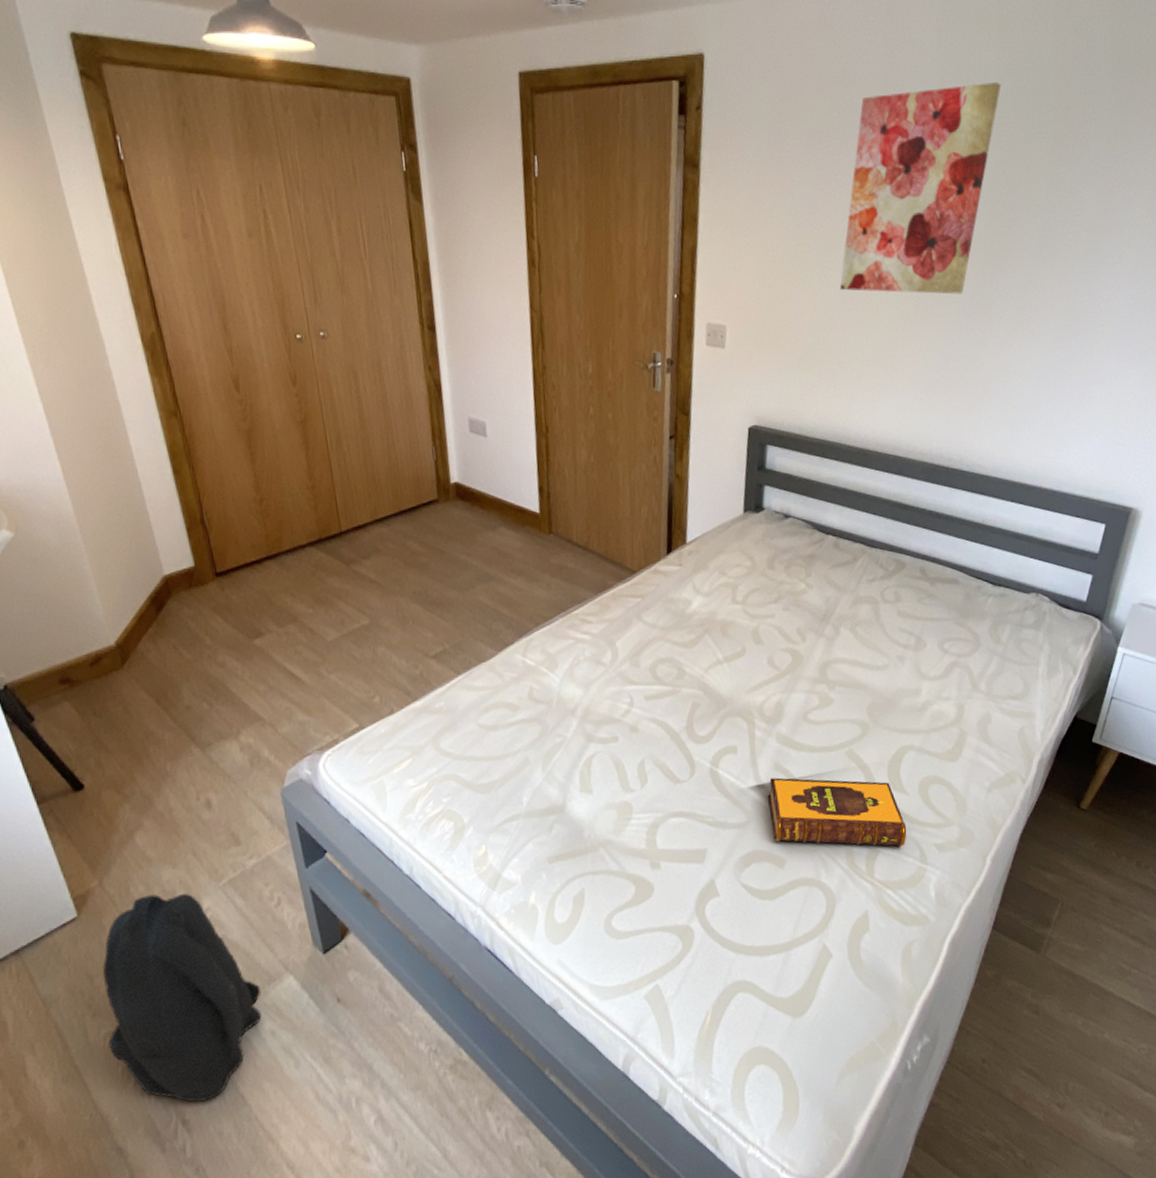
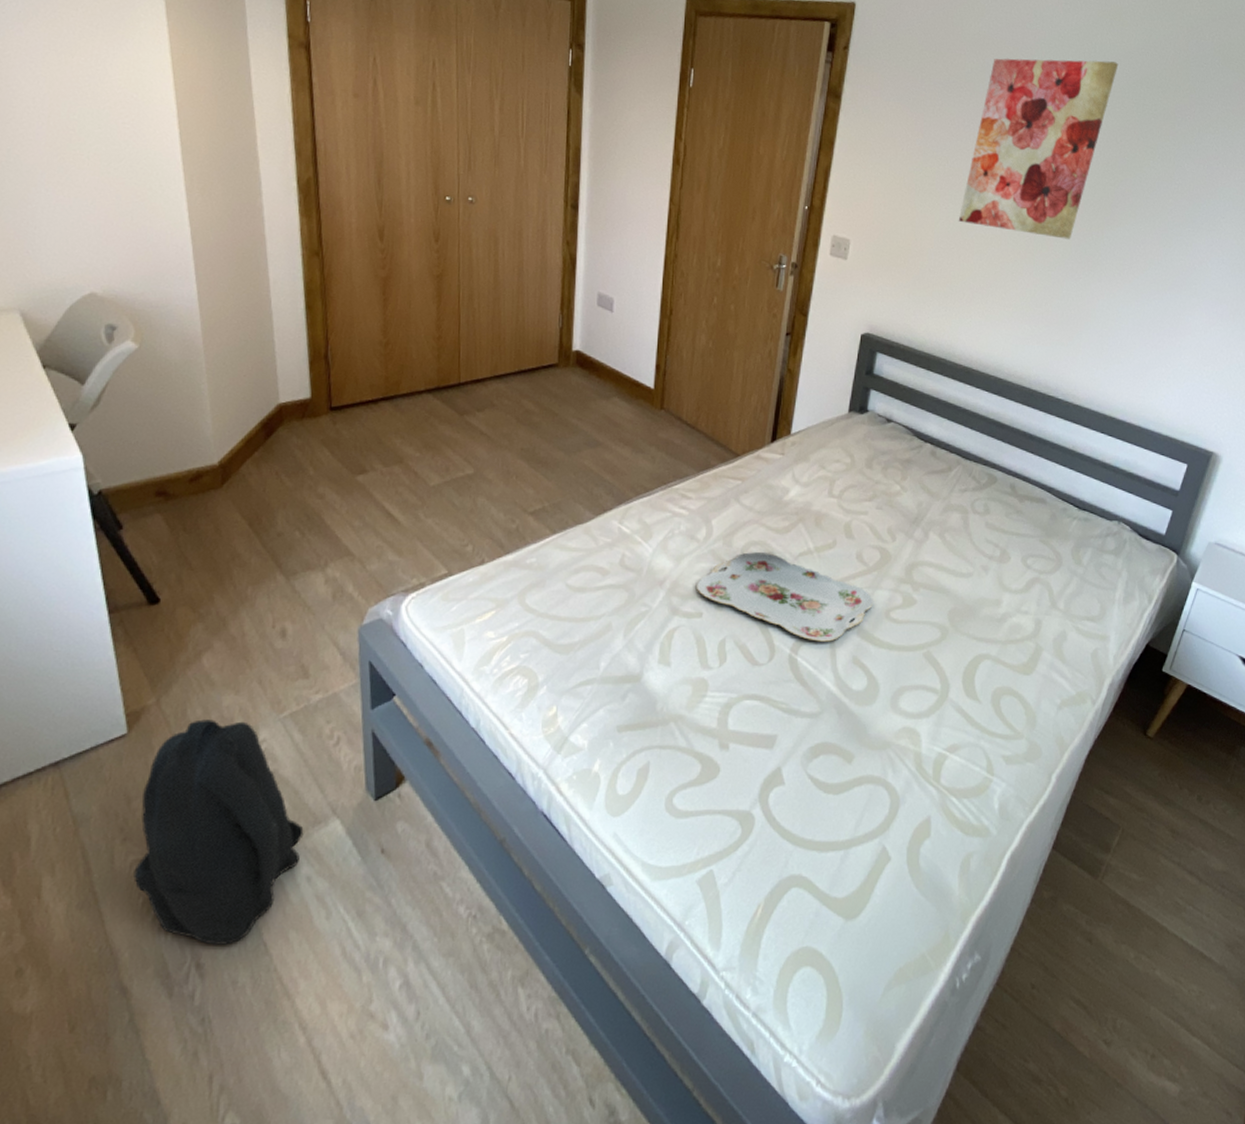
serving tray: none [609,669,789,752] -> present [697,552,873,642]
hardback book: present [768,777,907,848] -> none [843,671,976,755]

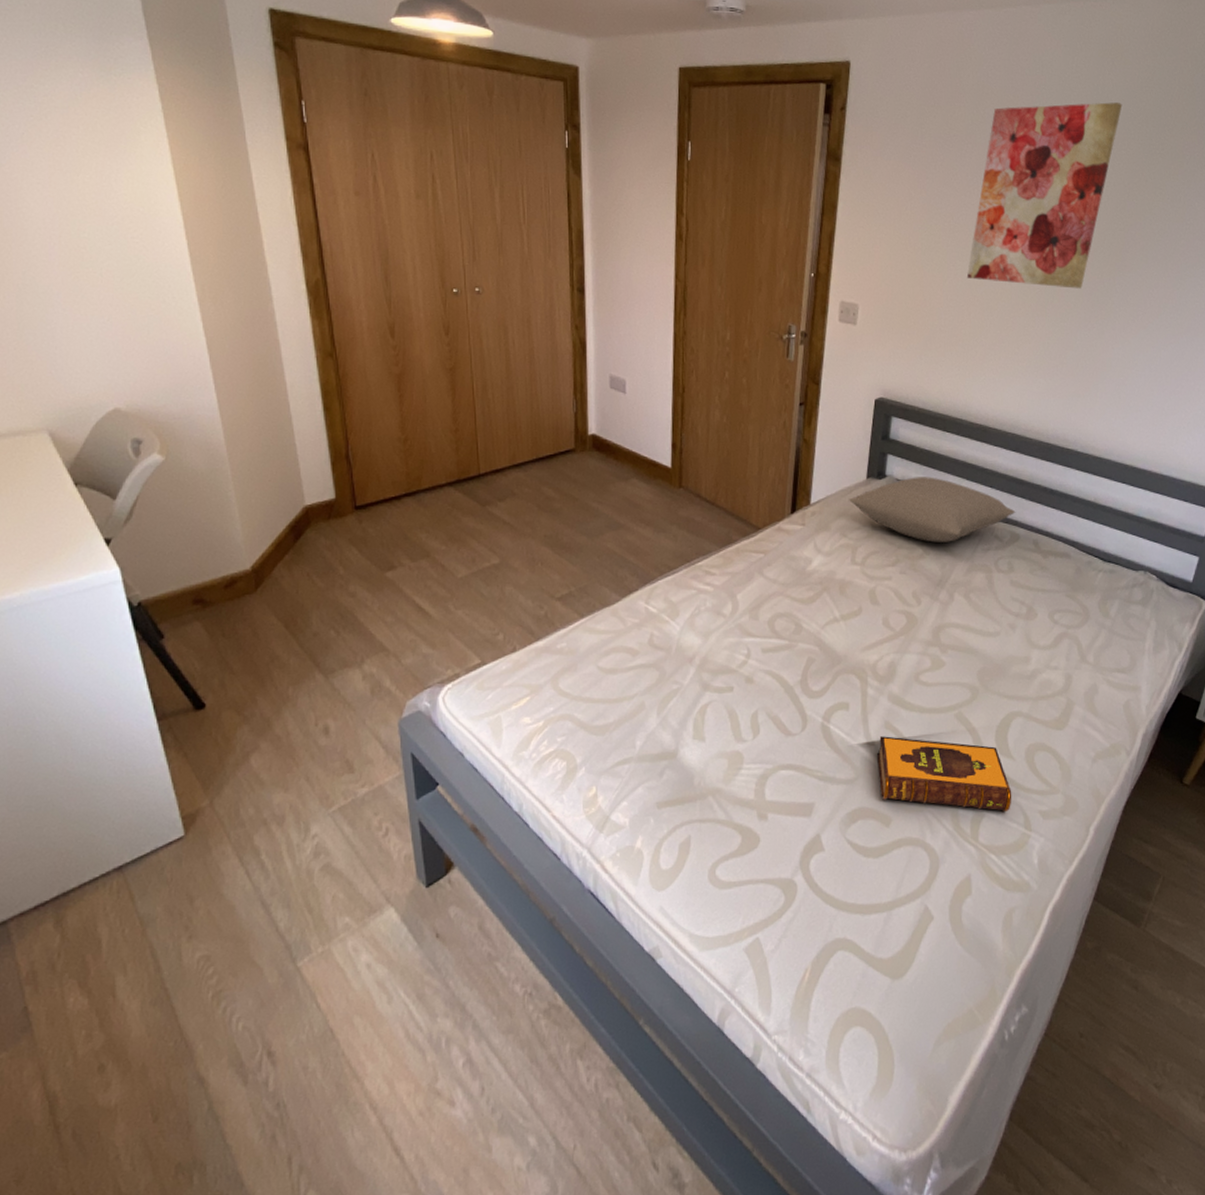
backpack: present [134,719,304,945] -> none [201,818,360,1034]
serving tray: present [697,552,873,642] -> none [726,624,902,709]
pillow: none [829,413,995,481] -> present [849,477,1016,543]
hardback book: none [843,671,976,755] -> present [877,736,1012,813]

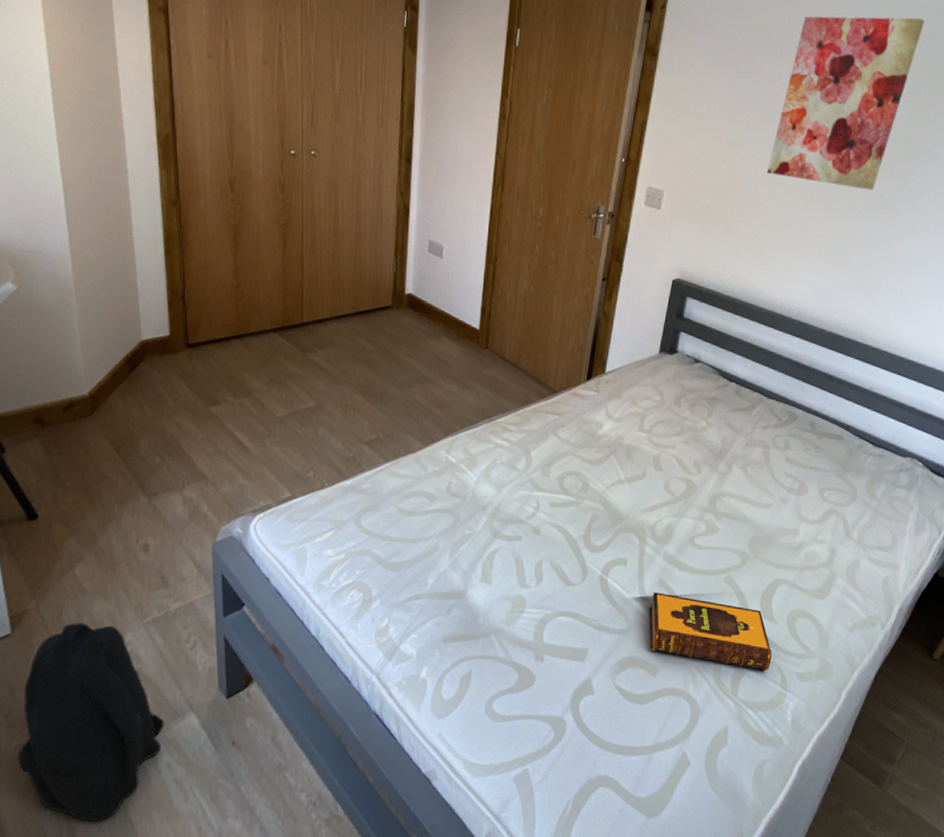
backpack: none [201,818,360,1034] -> present [17,623,165,821]
pillow: present [849,477,1016,543] -> none [641,354,796,418]

